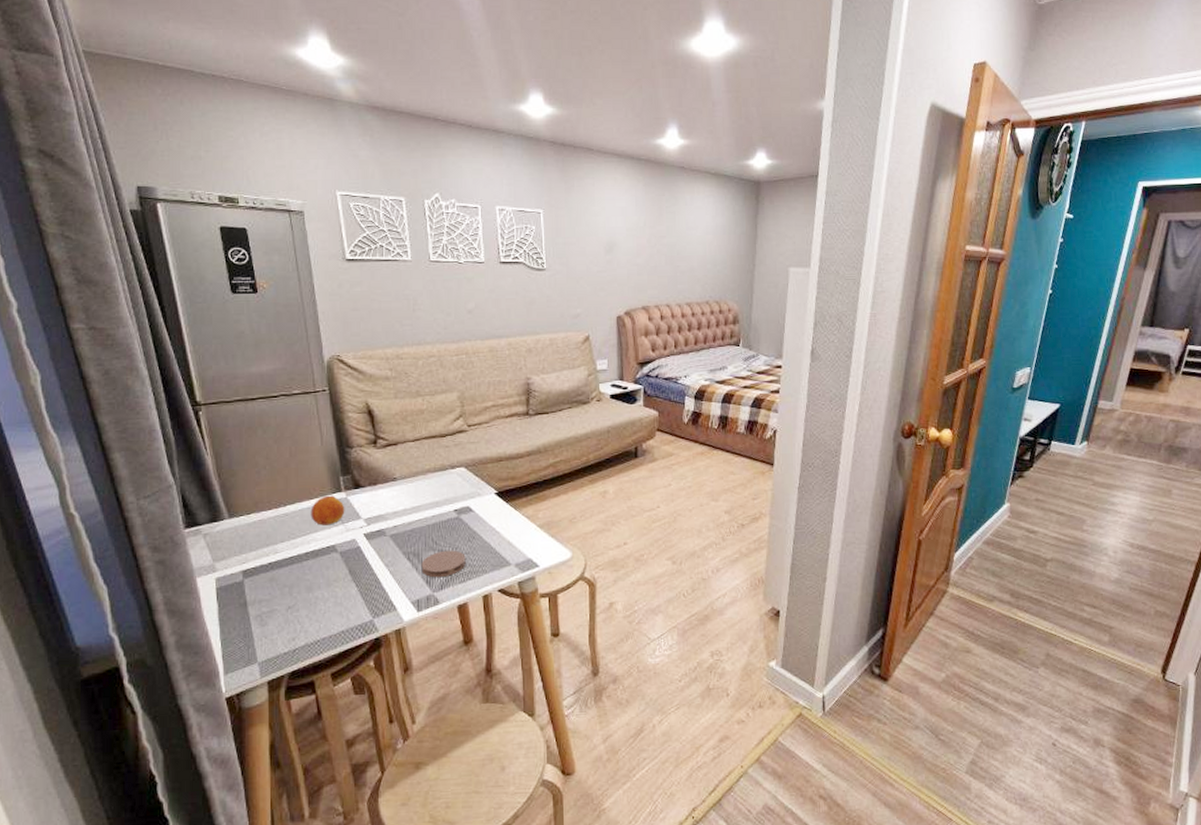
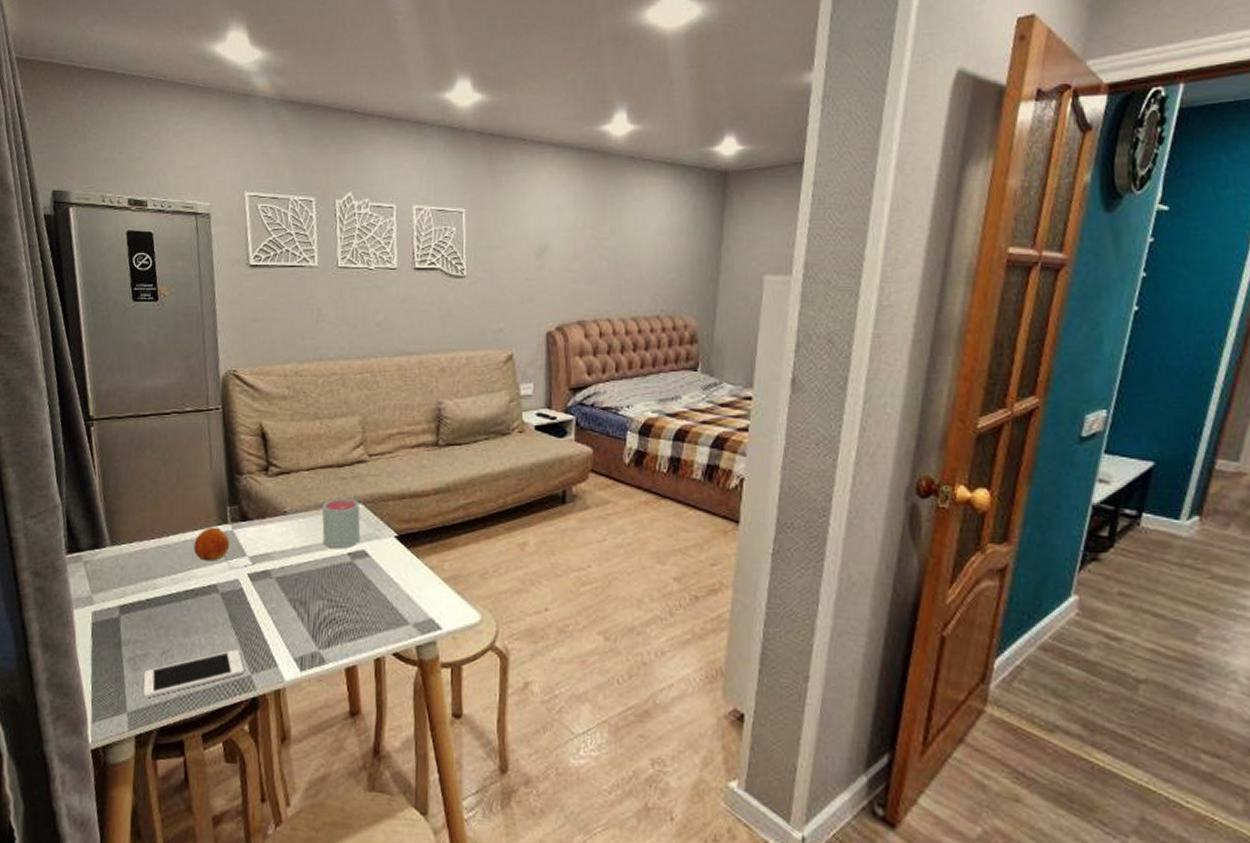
cell phone: none [271,599,366,649] -> present [143,649,244,699]
coaster: present [421,550,466,578] -> none [307,600,358,633]
mug: none [429,464,465,507] -> present [322,499,361,549]

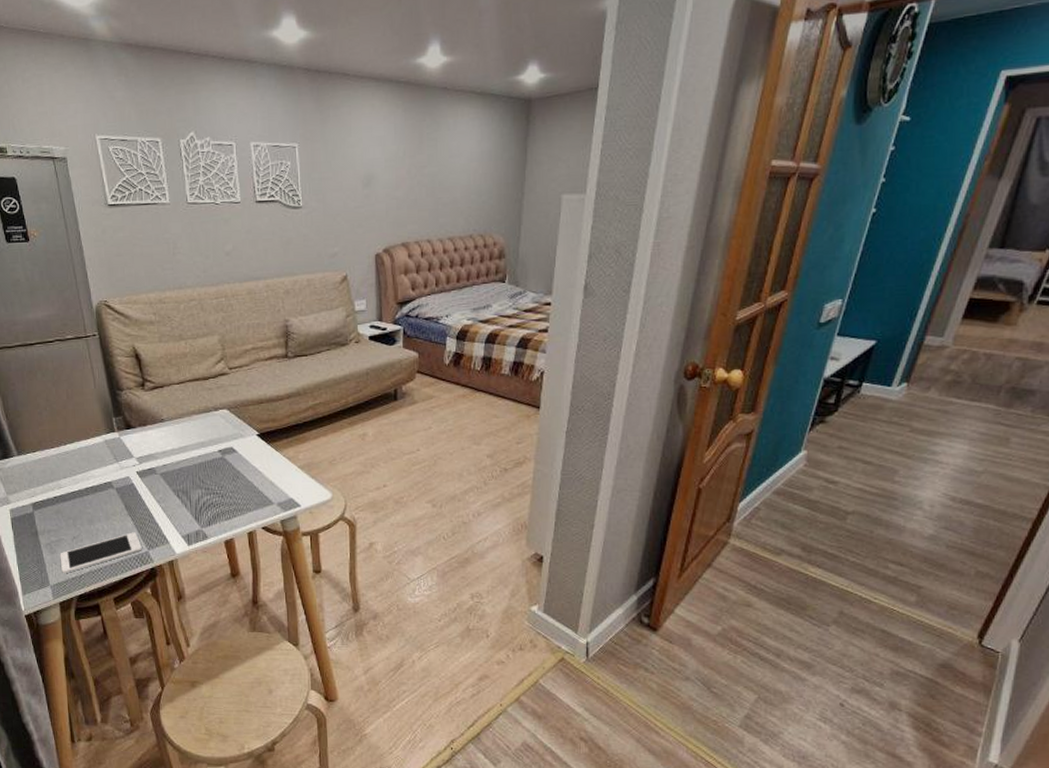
fruit: present [193,527,230,561] -> none [88,435,119,463]
mug: present [322,499,361,549] -> none [194,406,228,448]

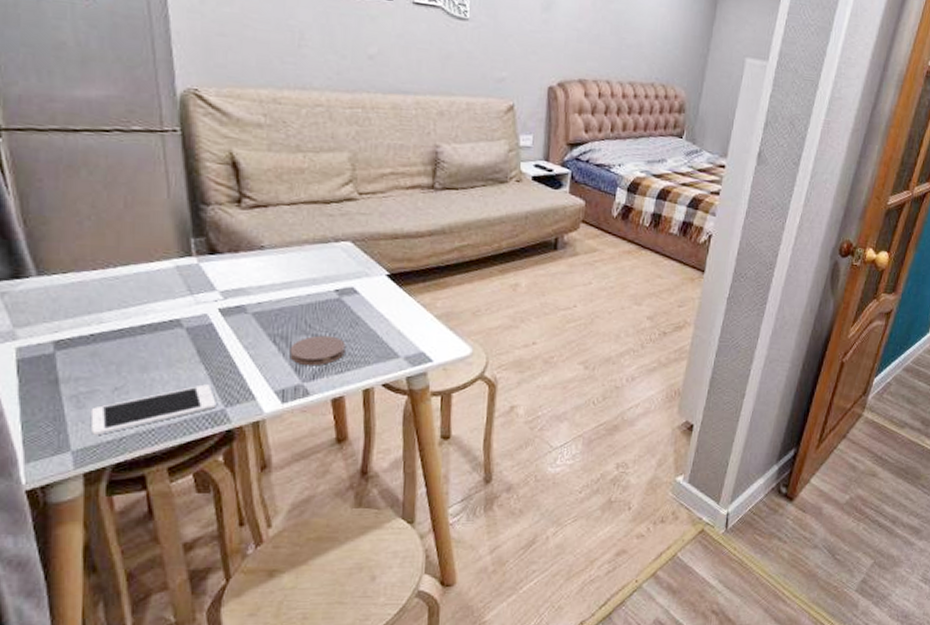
coaster: none [190,488,231,514] -> present [289,335,346,366]

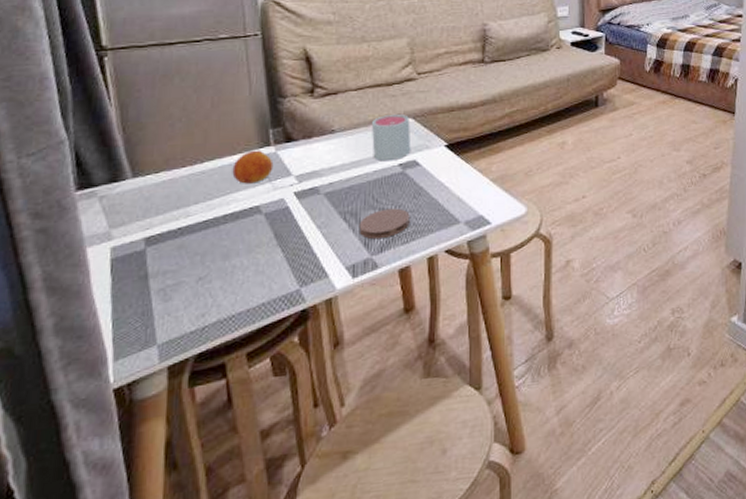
cell phone: present [90,384,216,436] -> none [176,266,292,328]
fruit: none [149,259,196,295] -> present [232,150,274,184]
mug: none [306,236,349,286] -> present [372,115,411,161]

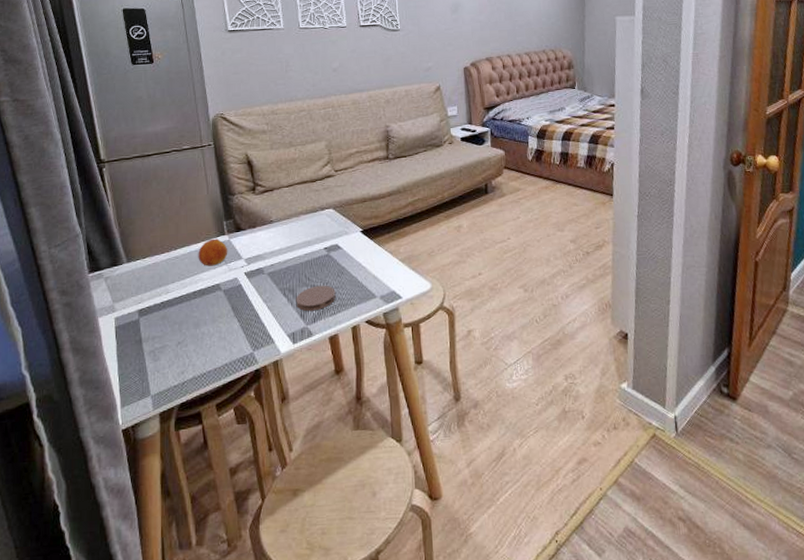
mug: present [372,115,411,161] -> none [301,206,334,246]

